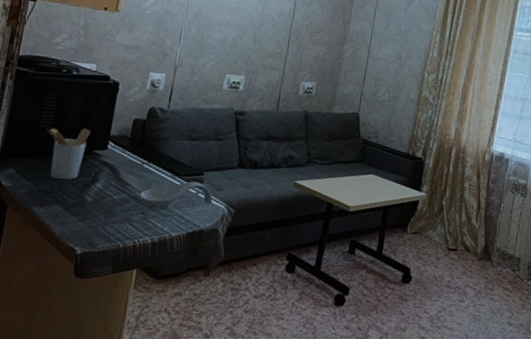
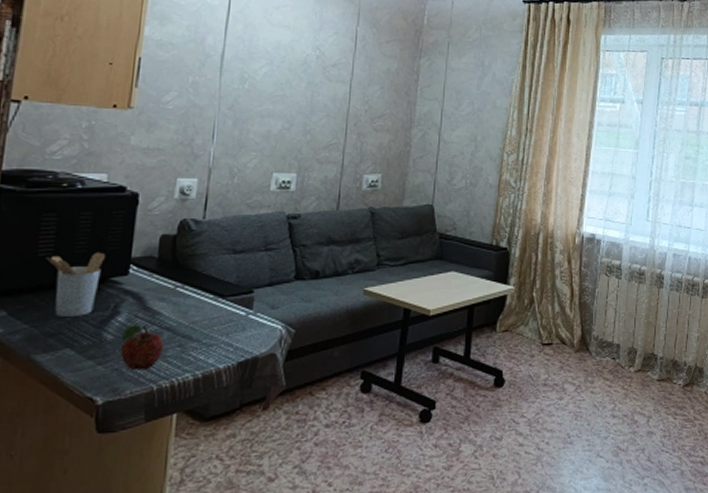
fruit: none [96,191,130,230] -> present [120,324,164,371]
spoon rest: present [139,181,213,209] -> none [174,301,267,339]

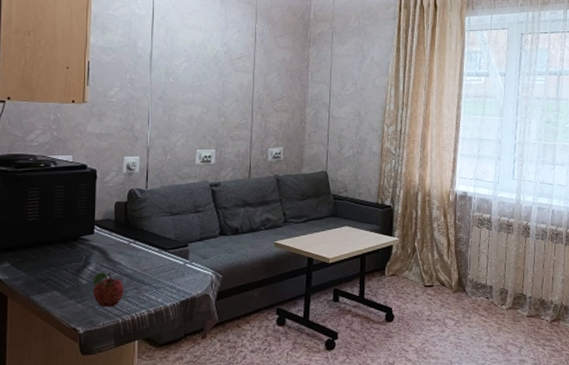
utensil holder: present [46,252,107,317] -> none [34,216,77,267]

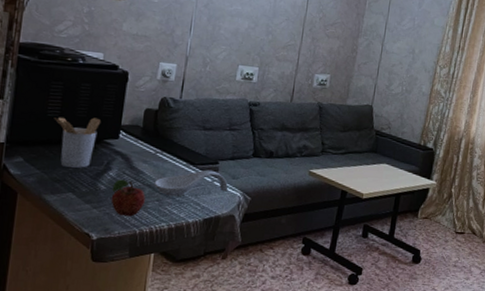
utensil holder: none [34,216,77,267] -> present [54,117,102,168]
spoon rest: none [130,253,200,283] -> present [154,169,229,197]

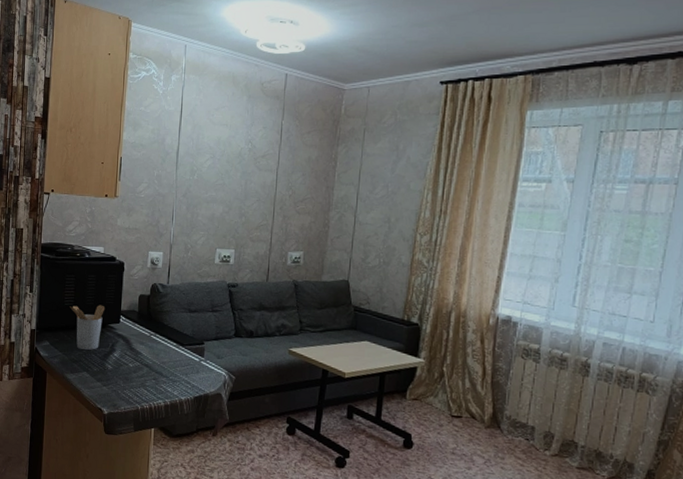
fruit: present [111,179,145,217] -> none [116,359,144,394]
spoon rest: present [154,169,229,197] -> none [150,350,214,376]

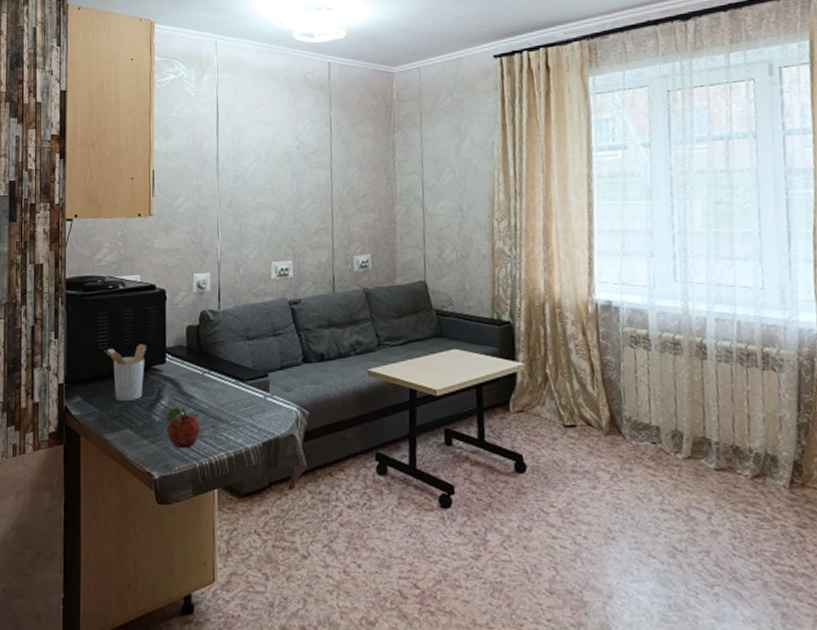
fruit: none [116,359,144,394] -> present [166,407,200,449]

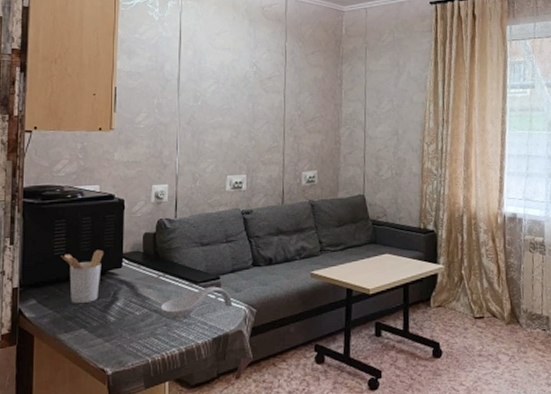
fruit: present [166,407,200,449] -> none [121,308,153,347]
spoon rest: none [206,384,283,421] -> present [160,286,233,319]

